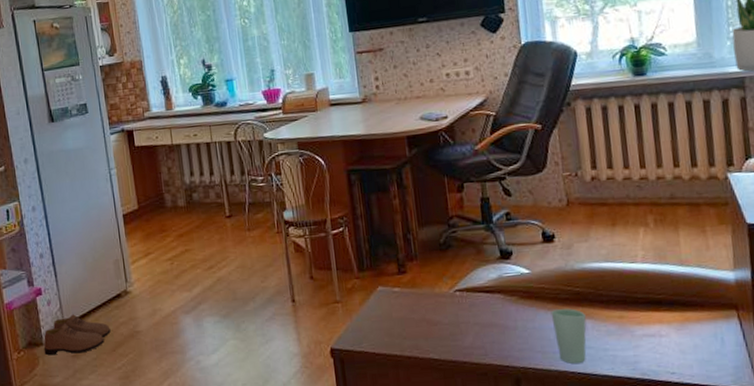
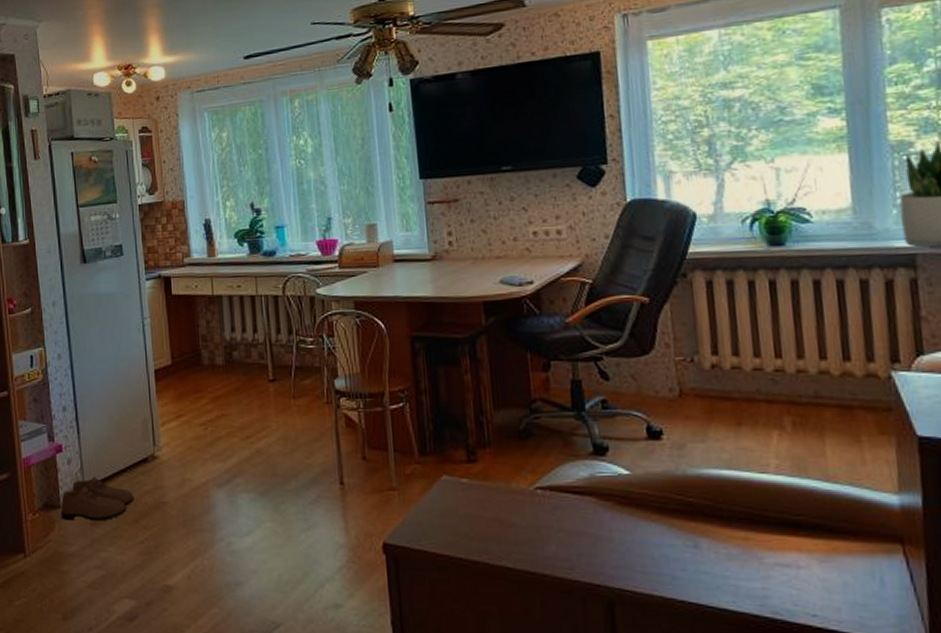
cup: present [551,308,587,364] -> none [655,522,701,592]

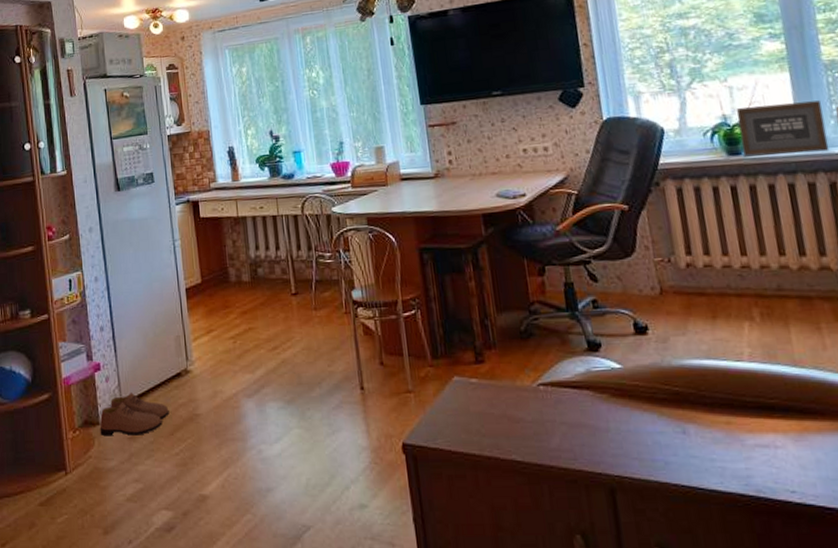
picture frame: none [782,187,889,248] -> present [736,100,830,157]

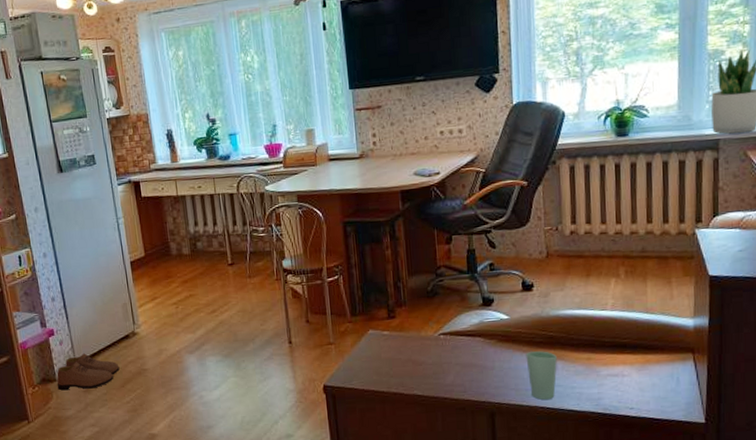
cup: none [647,410,690,476] -> present [525,351,557,400]
picture frame: present [736,100,830,157] -> none [628,87,701,138]

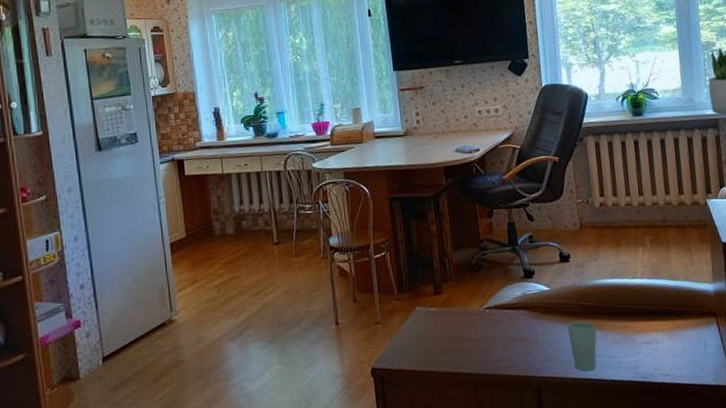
shoe: present [57,353,120,391] -> none [80,346,153,390]

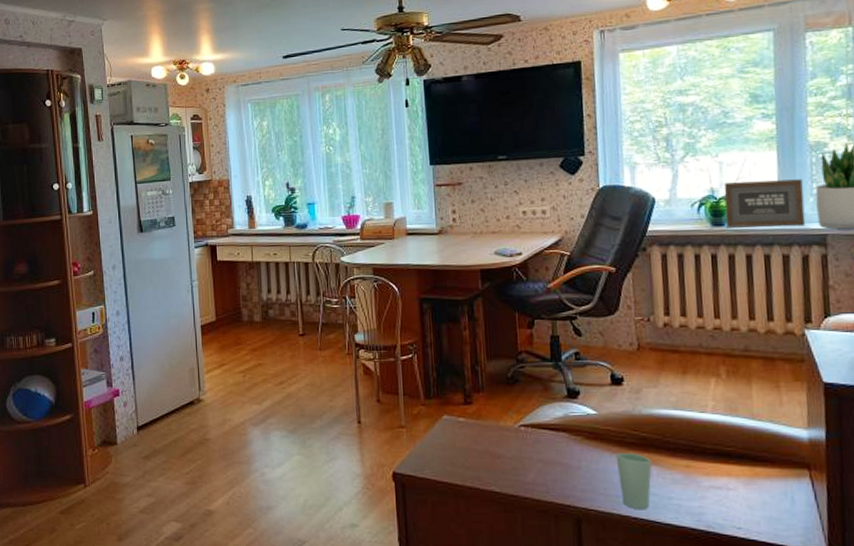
picture frame: none [640,73,703,117] -> present [723,179,806,228]

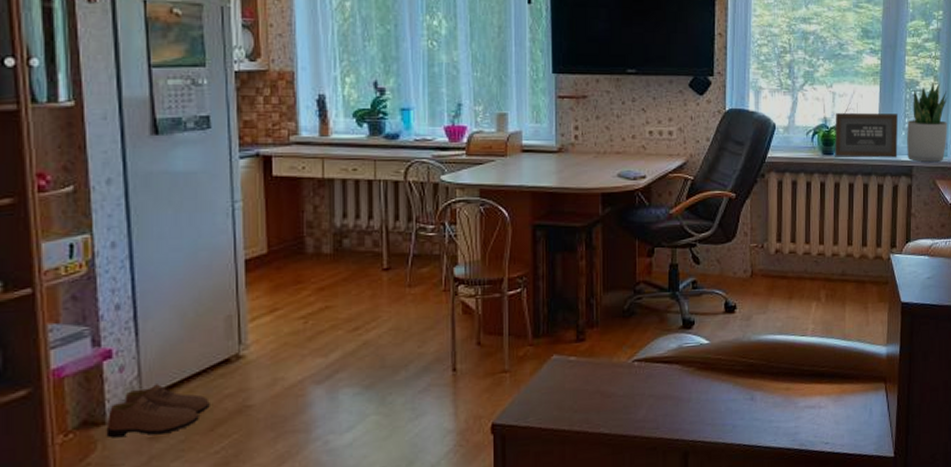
shoe: none [117,417,182,455] -> present [106,384,210,438]
cup: present [615,453,652,510] -> none [724,380,756,436]

